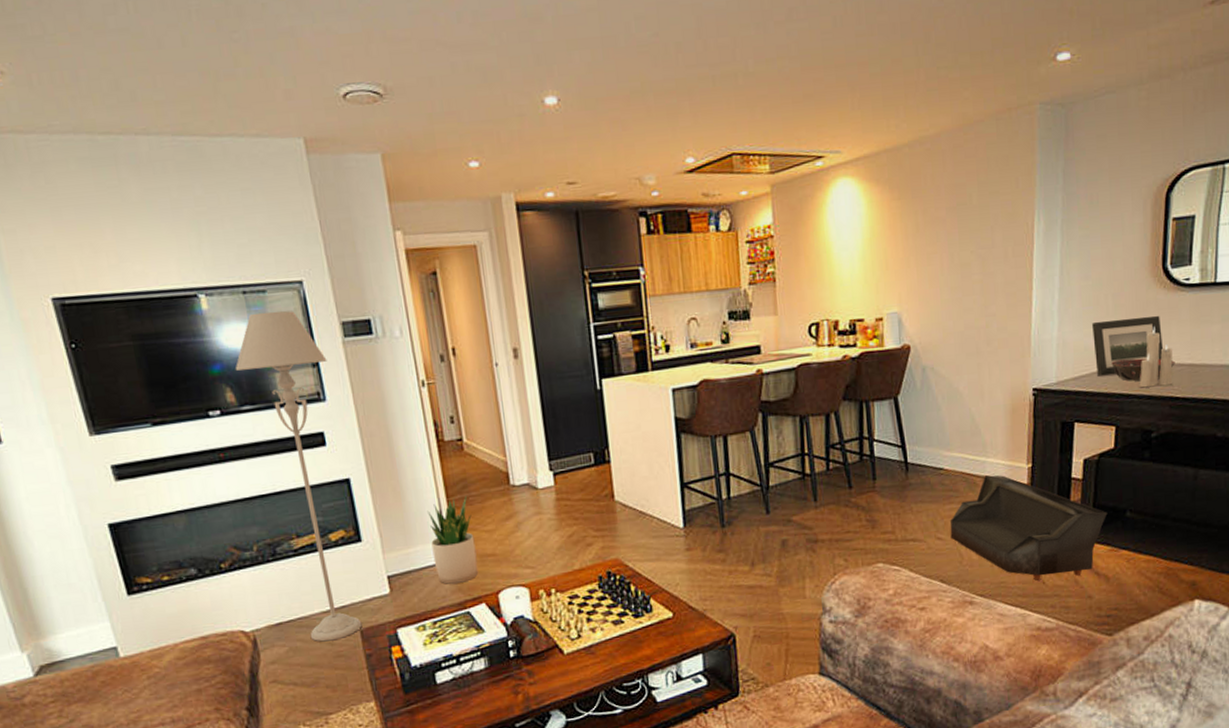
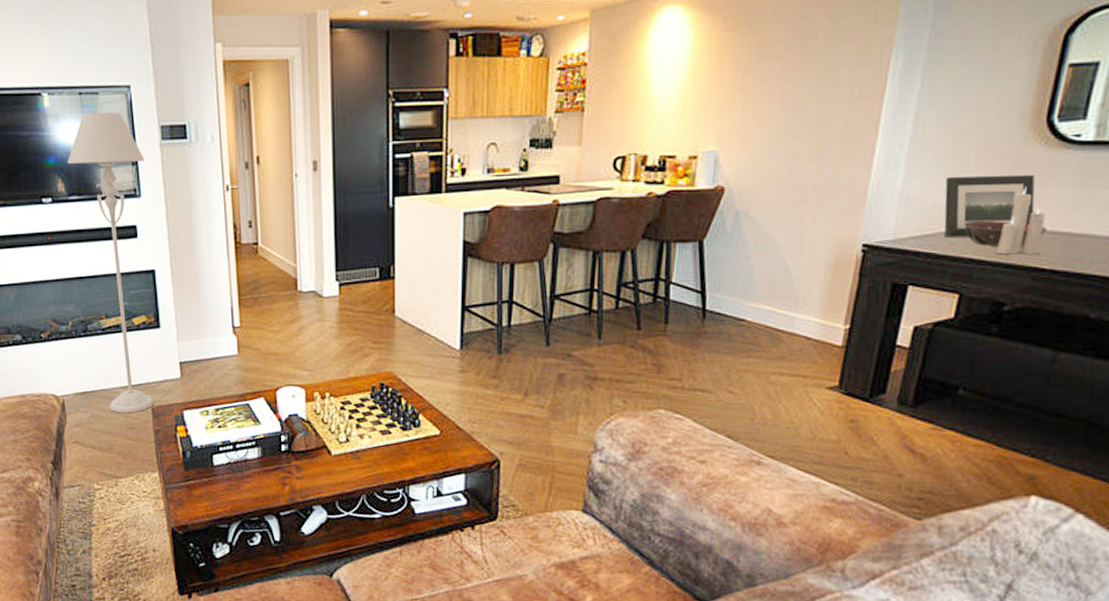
planter: present [427,496,478,584] -> none [220,297,261,376]
dog bed: present [949,475,1108,581] -> none [744,332,935,451]

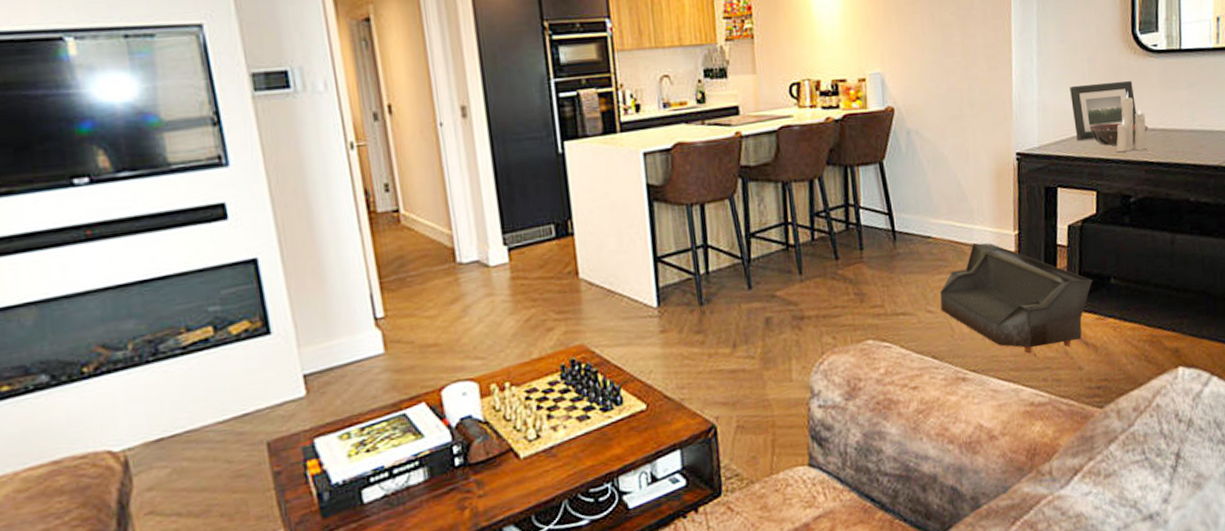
floor lamp: present [67,112,154,414] -> none [110,59,270,460]
dog bed: none [744,332,935,451] -> present [939,242,1093,353]

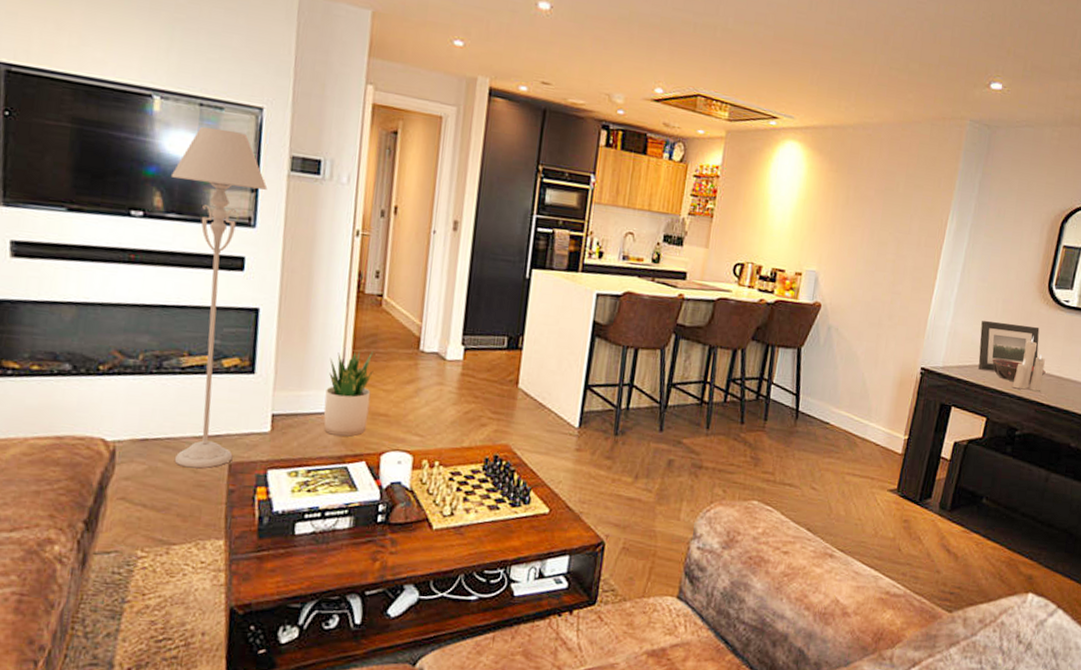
floor lamp: none [110,59,270,460] -> present [170,126,268,469]
planter: none [355,277,417,382] -> present [323,350,374,437]
dog bed: present [939,242,1093,353] -> none [824,438,967,550]

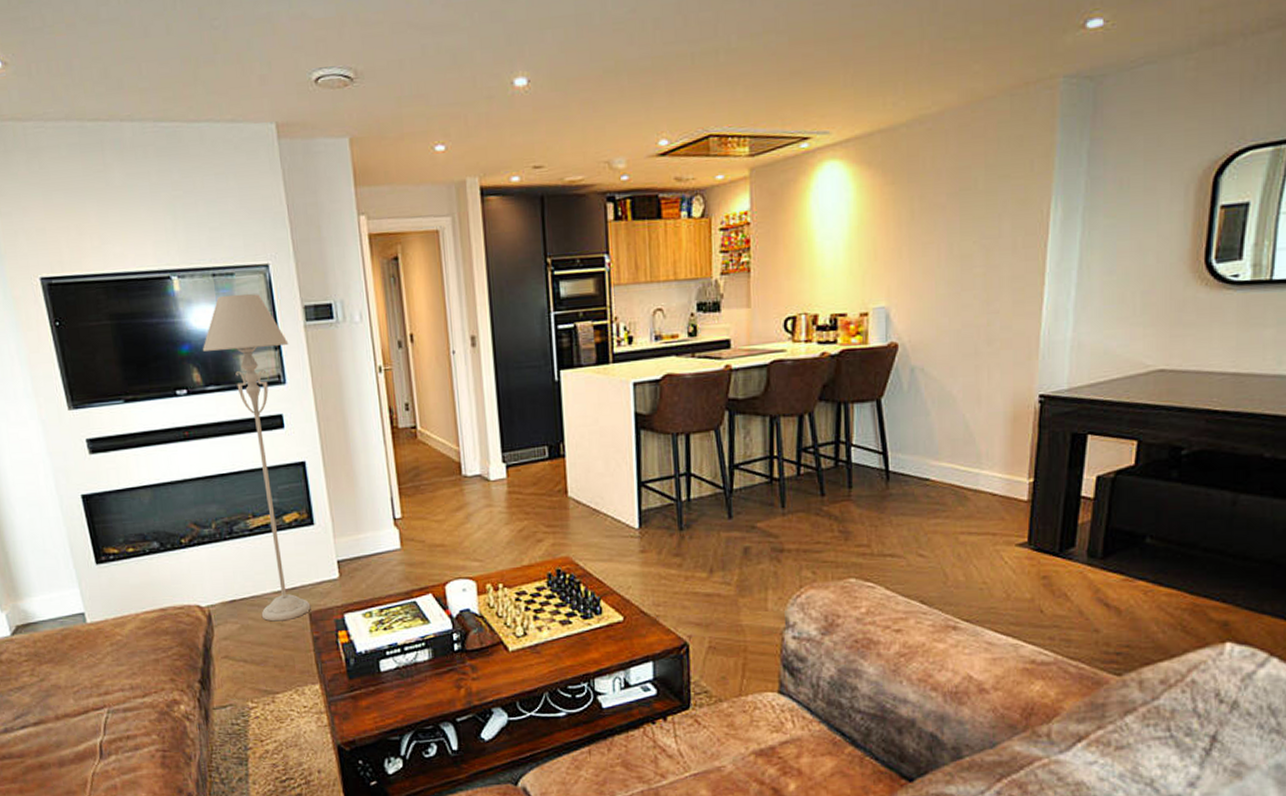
planter: present [323,350,374,437] -> none [379,485,426,572]
picture frame: present [978,320,1040,373] -> none [1115,316,1201,384]
decorative bowl: present [992,358,1046,384] -> none [1136,364,1215,391]
candle: present [1012,336,1045,391] -> none [1169,329,1212,399]

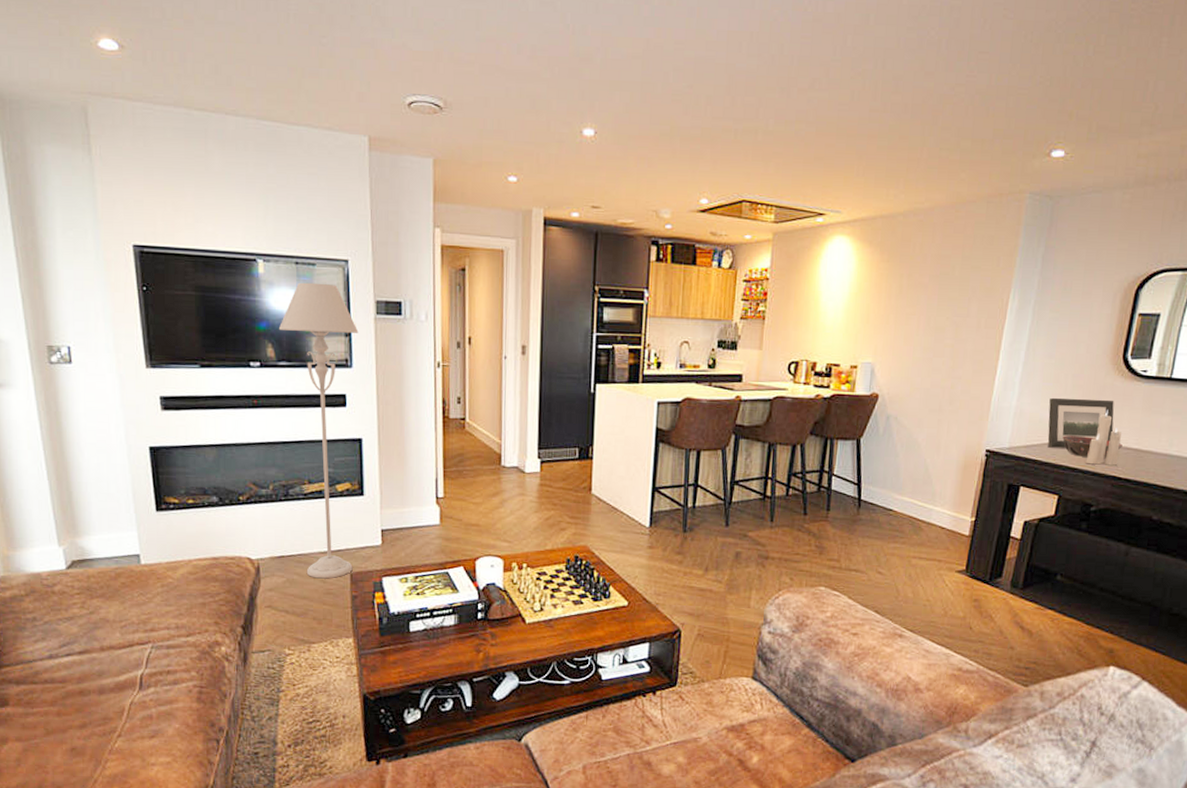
picture frame: none [1115,316,1201,384] -> present [1047,397,1114,449]
decorative bowl: none [1136,364,1215,391] -> present [1062,435,1123,459]
candle: none [1169,329,1212,399] -> present [1085,410,1121,466]

